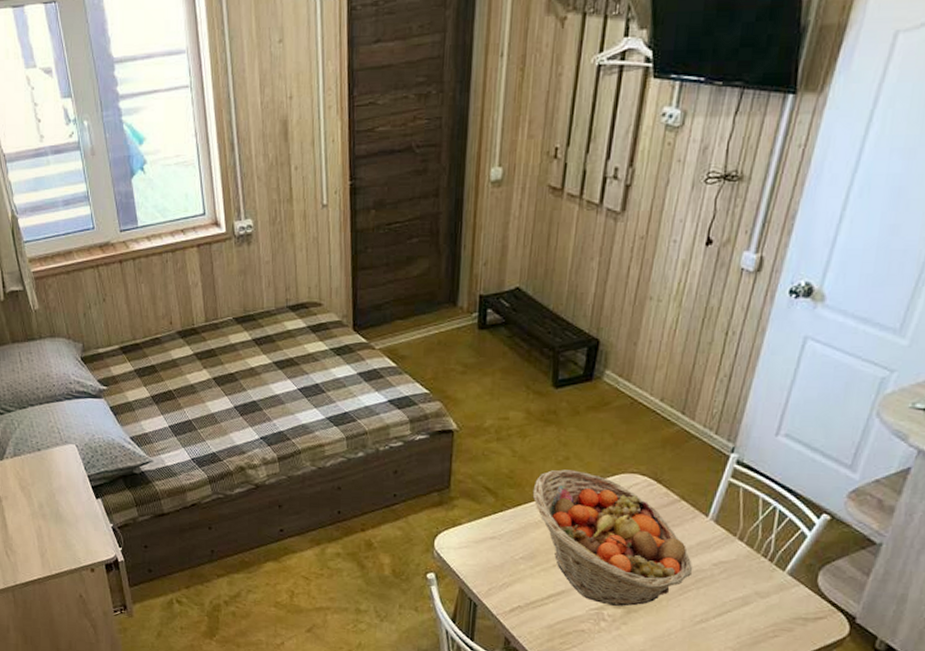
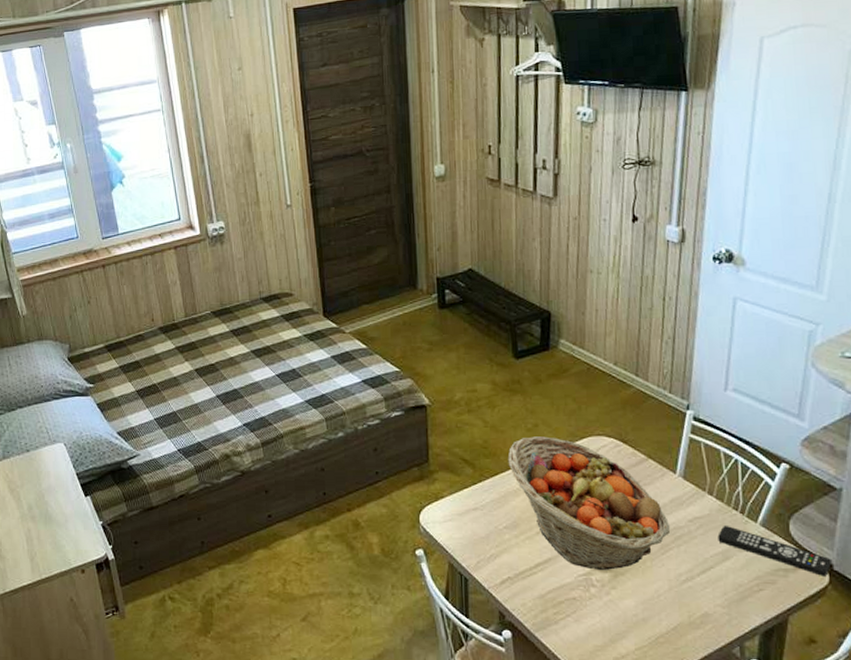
remote control: none [740,572,855,629] -> present [718,526,832,578]

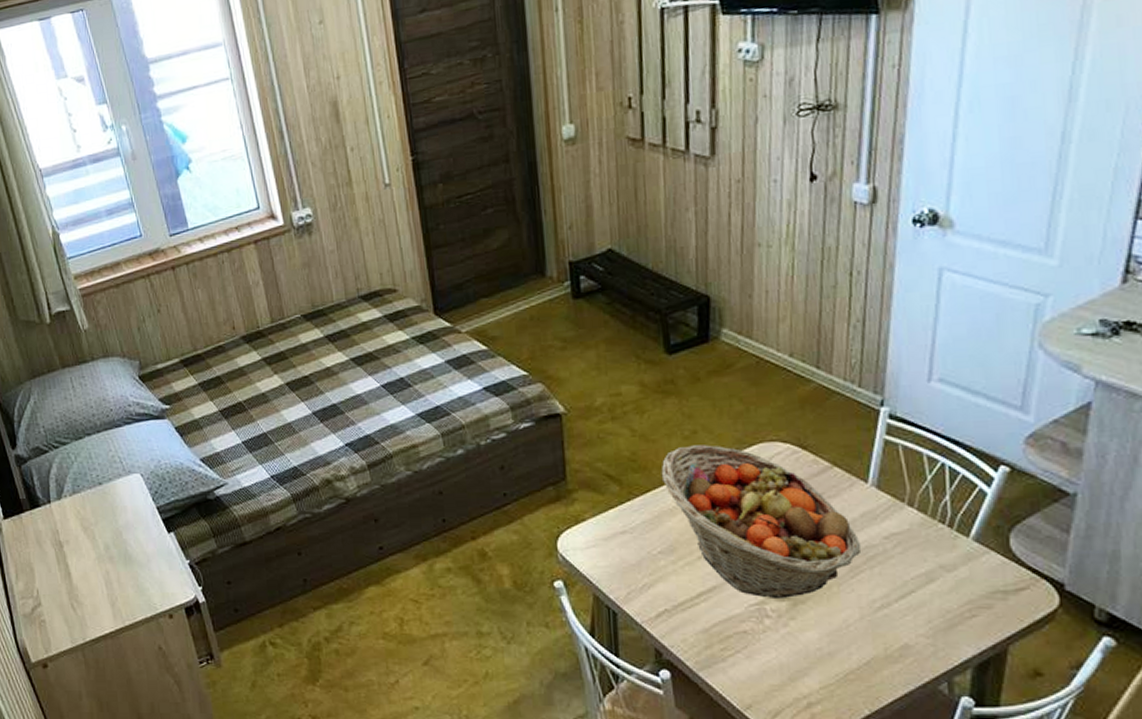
remote control: present [718,526,832,578] -> none [920,542,1063,599]

